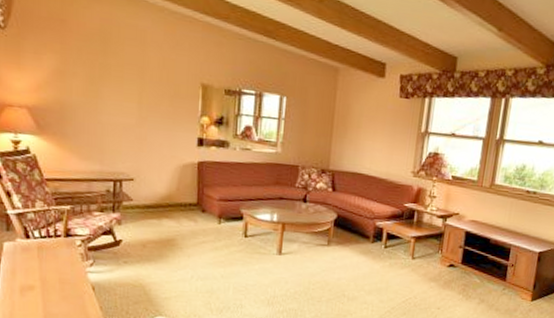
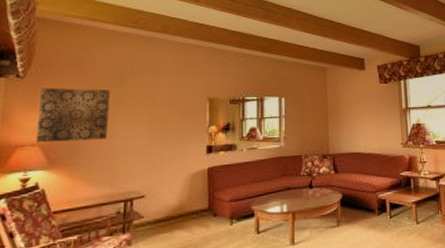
wall art: none [24,43,96,113] -> present [36,87,110,143]

